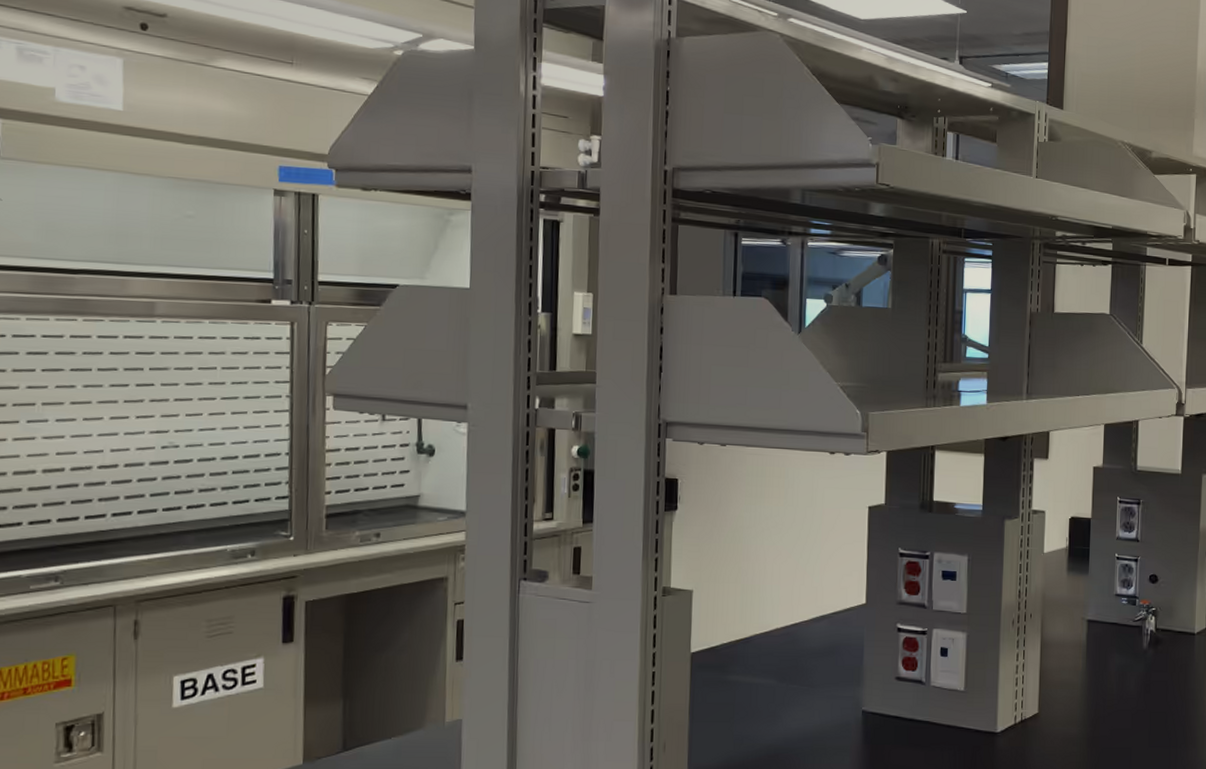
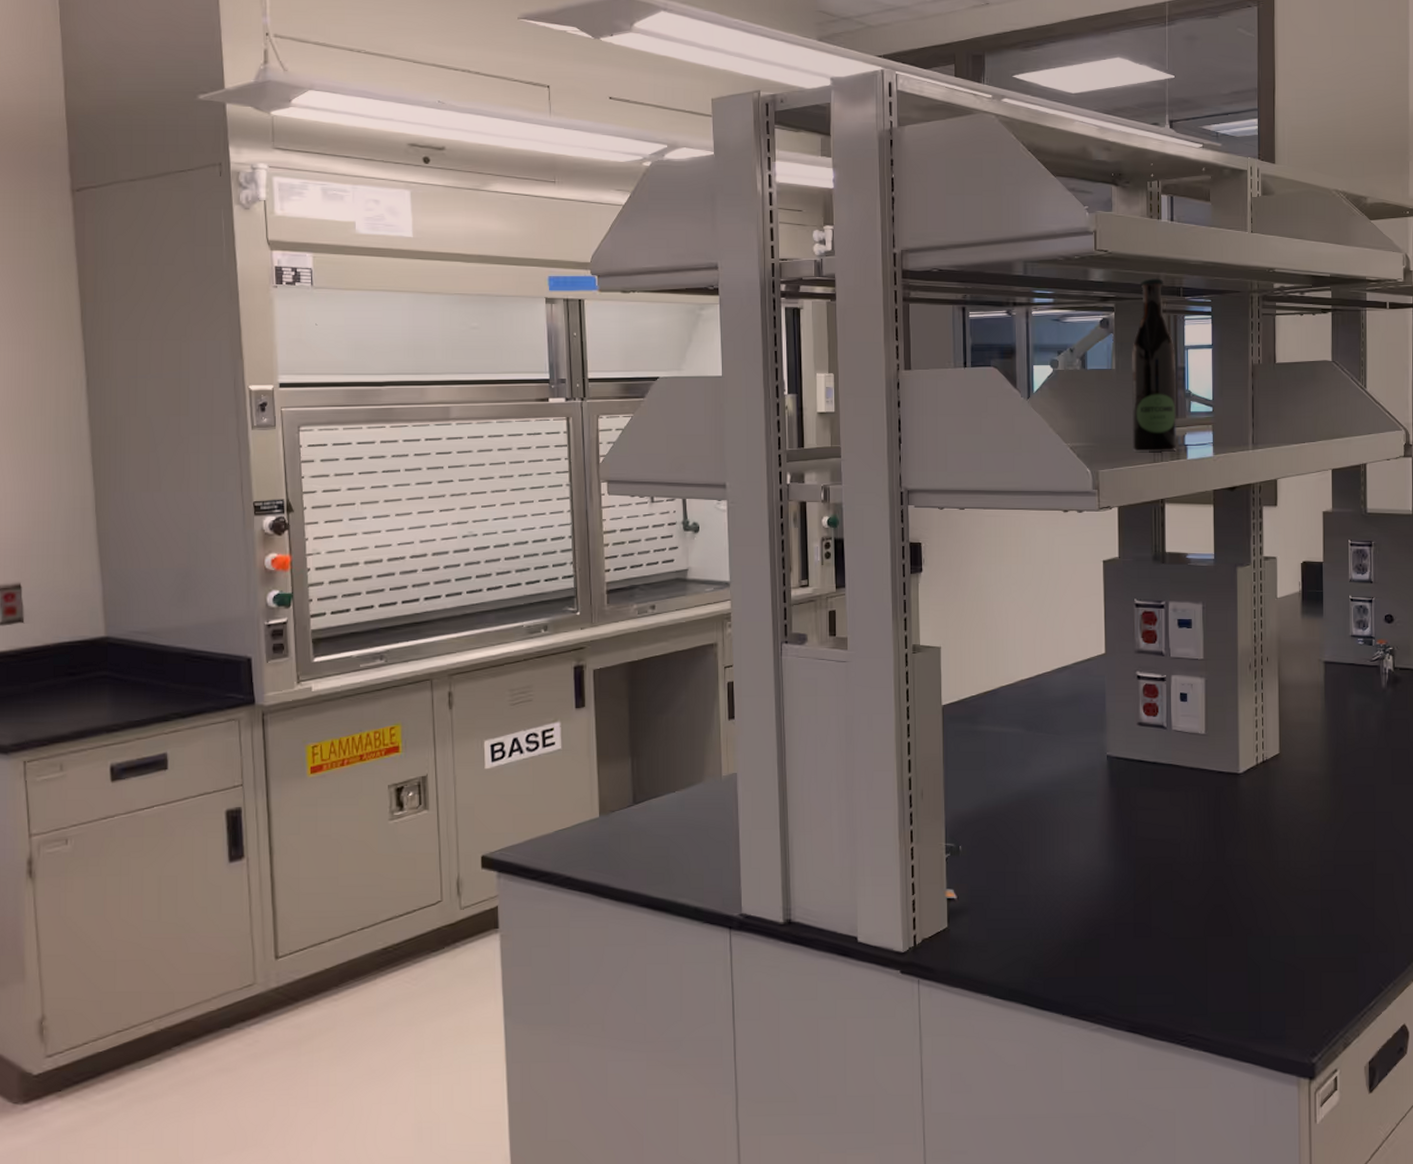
bottle: none [905,216,953,396] -> present [1131,277,1177,452]

